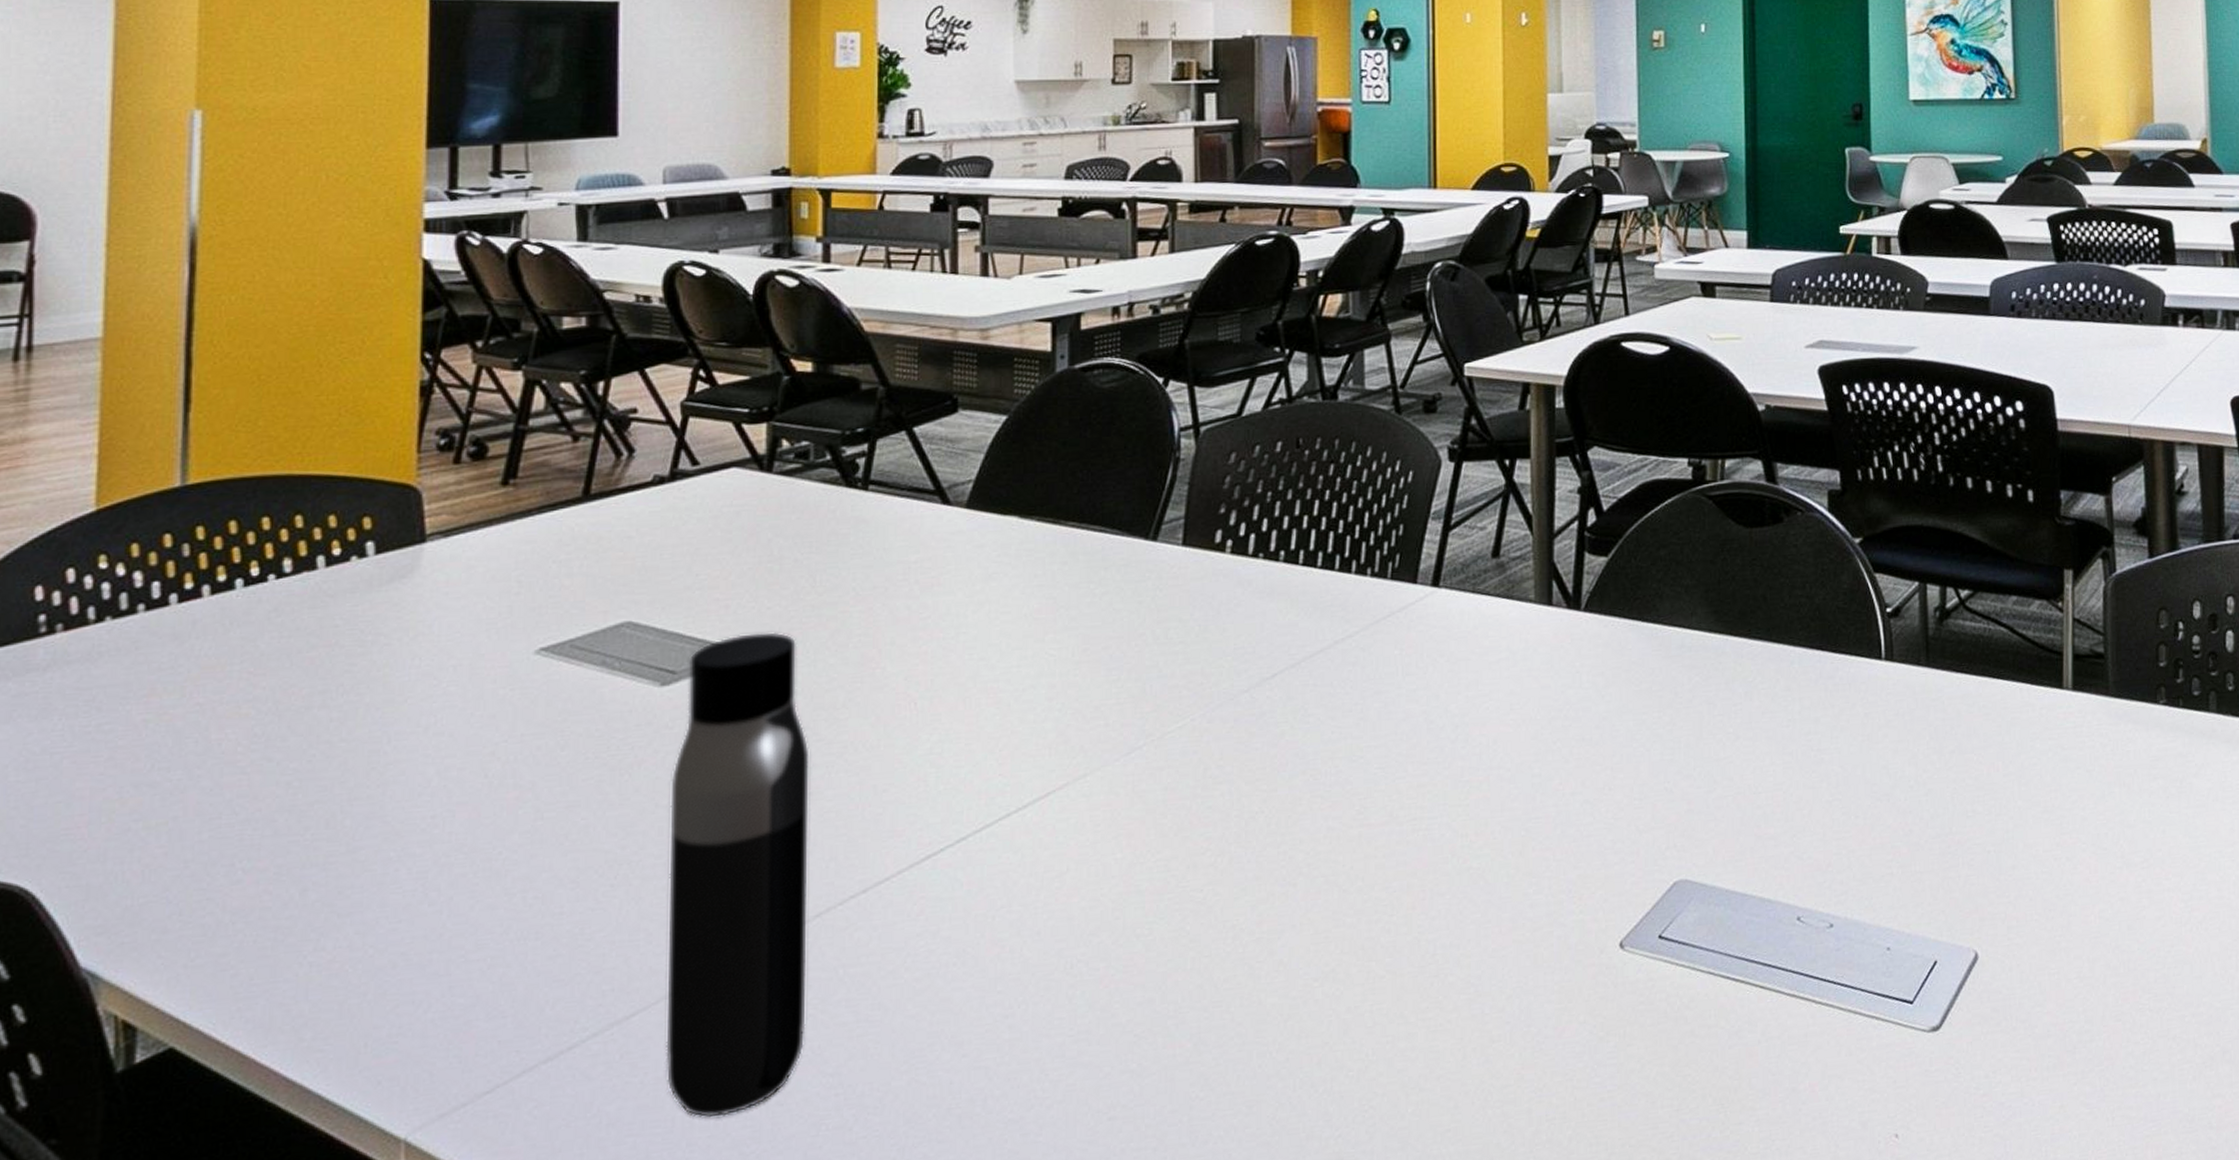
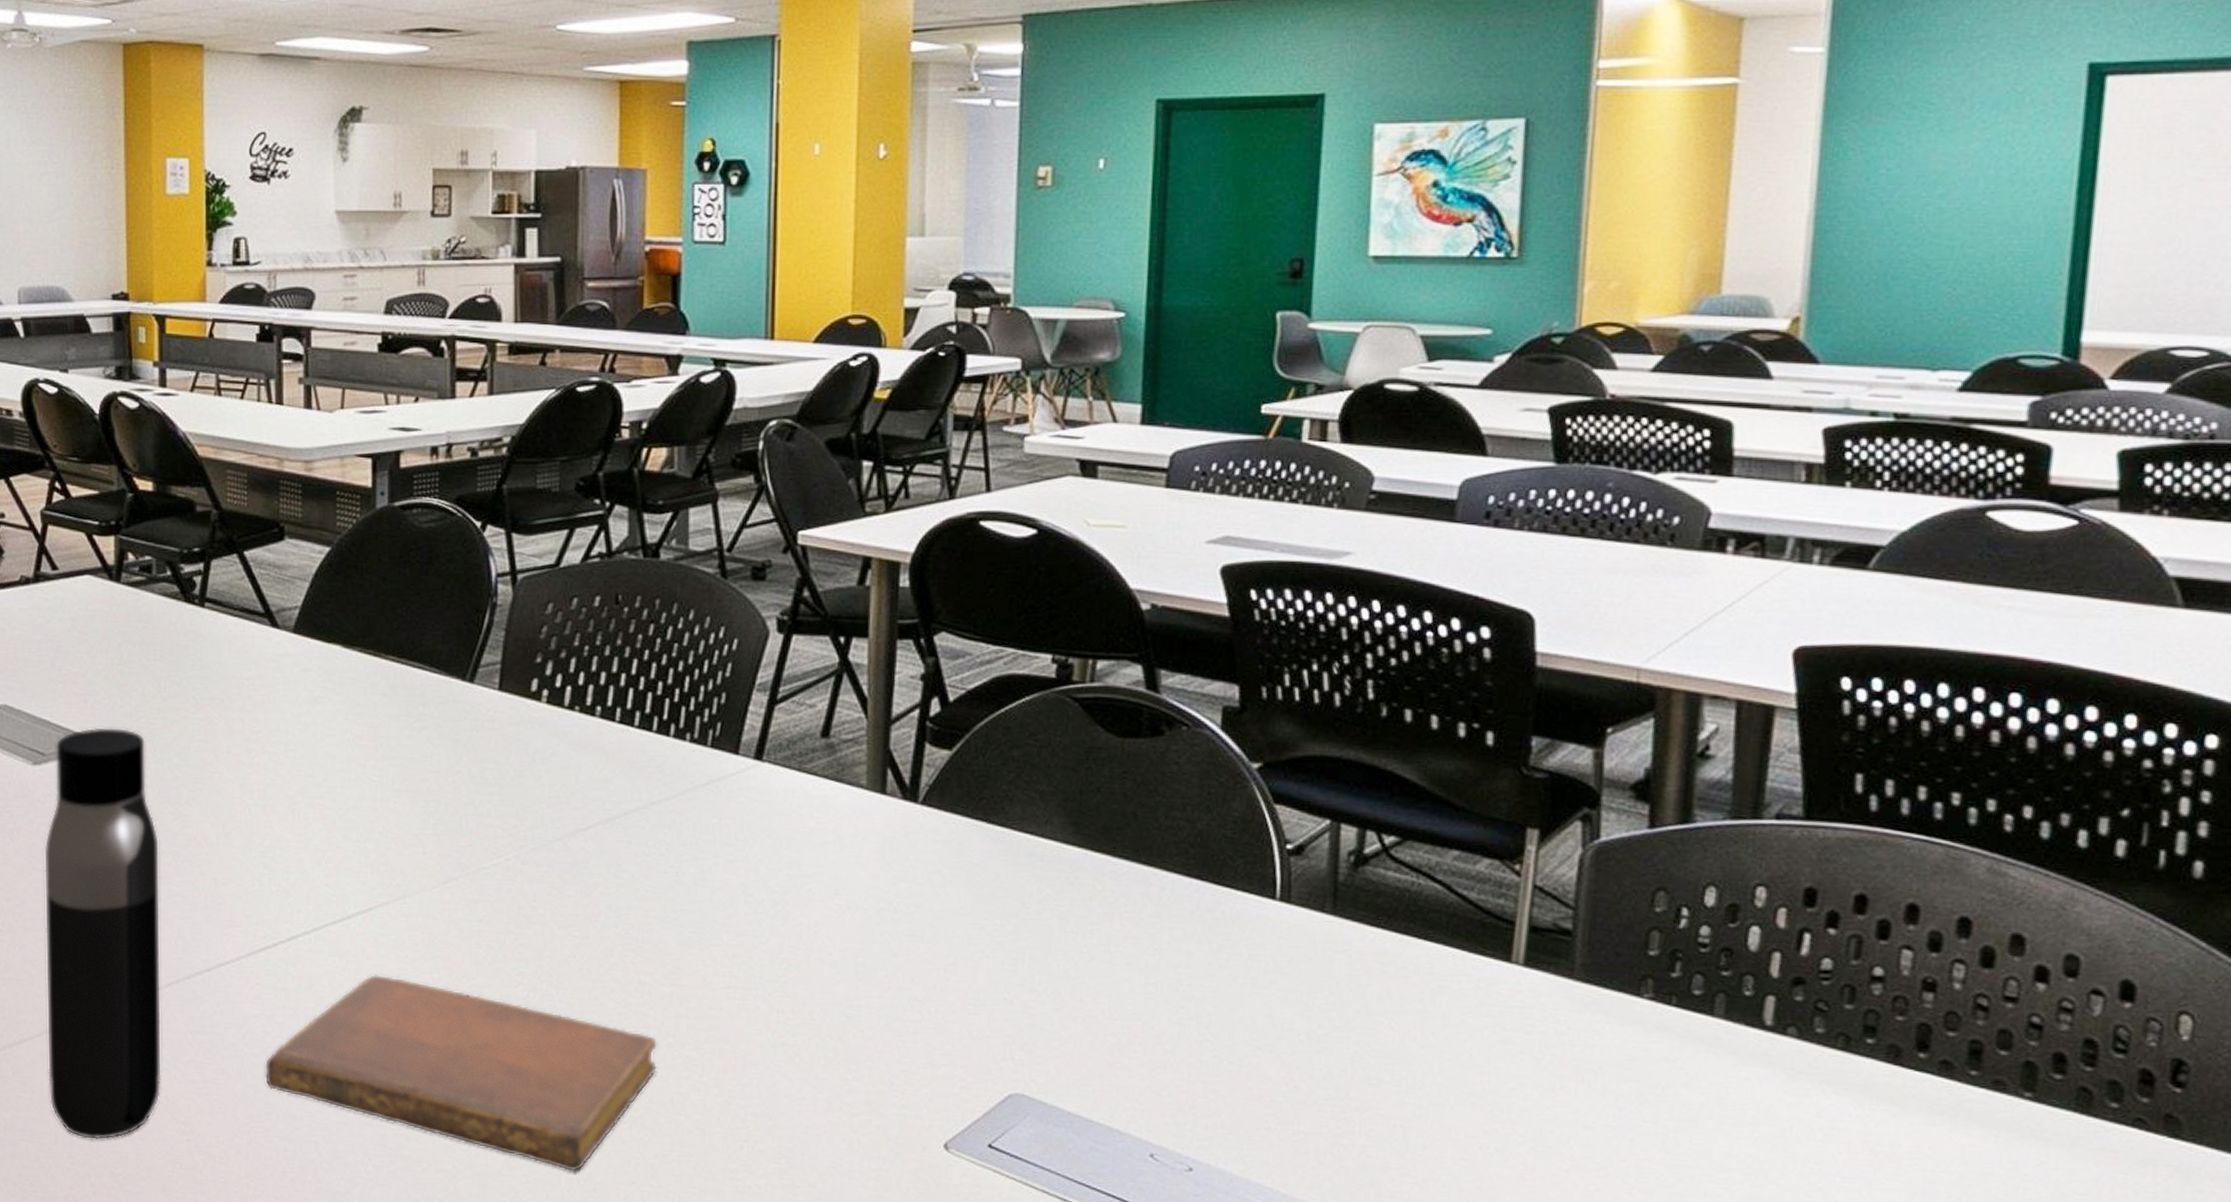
notebook: none [929,864,1347,1045] -> present [265,975,657,1172]

